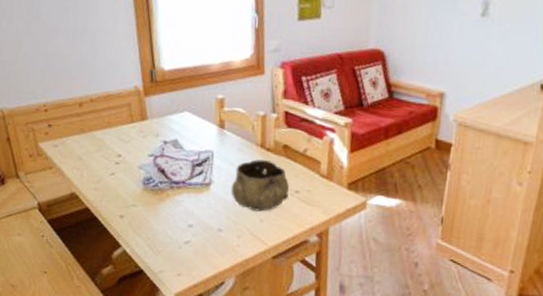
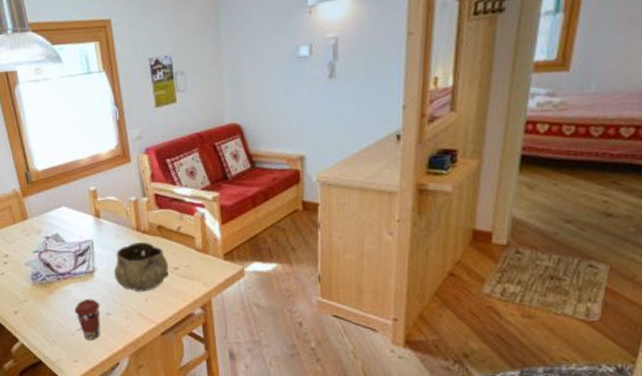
coffee cup: none [184,211,212,255] -> present [74,299,101,340]

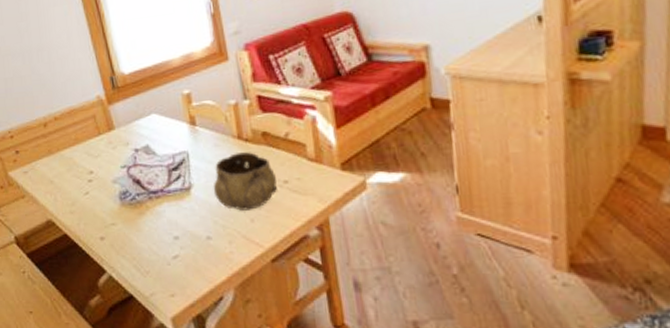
coffee cup: present [74,299,101,340] -> none [169,220,200,270]

